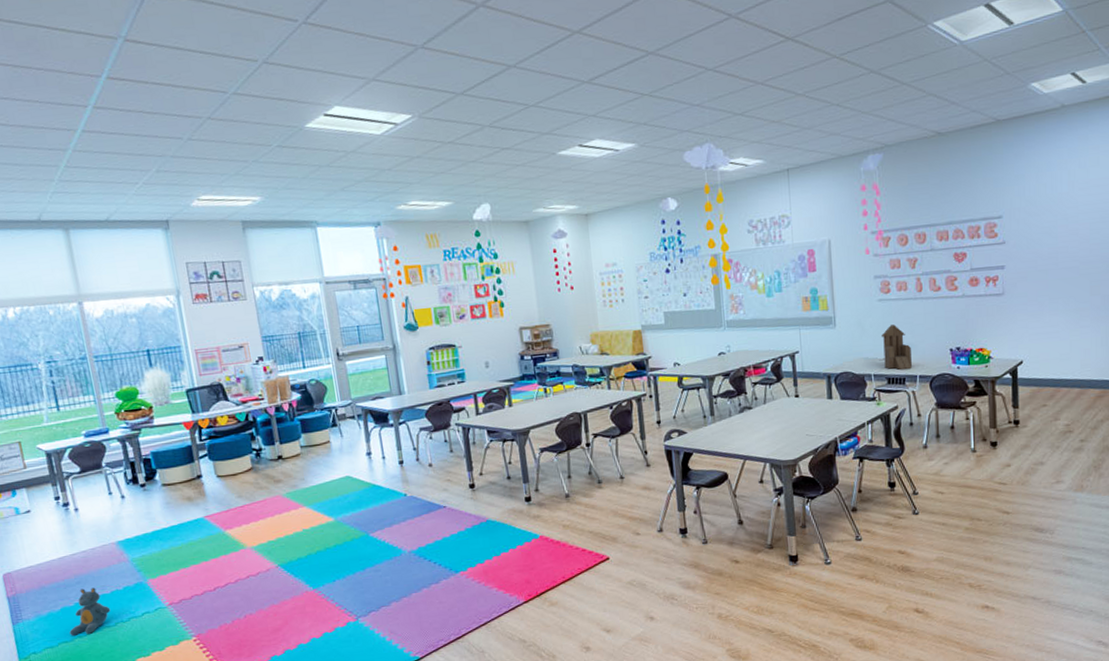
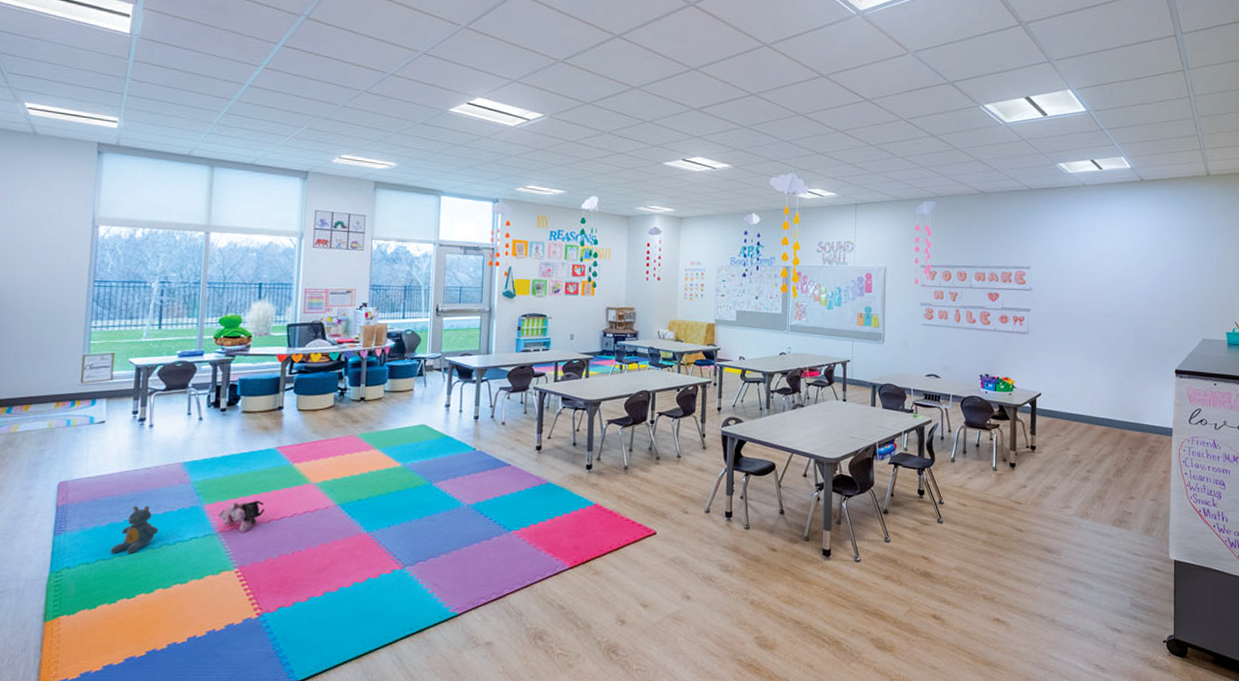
stuffed bear: none [163,570,208,603] -> present [219,500,264,533]
toy blocks: present [882,325,912,370] -> none [923,347,947,389]

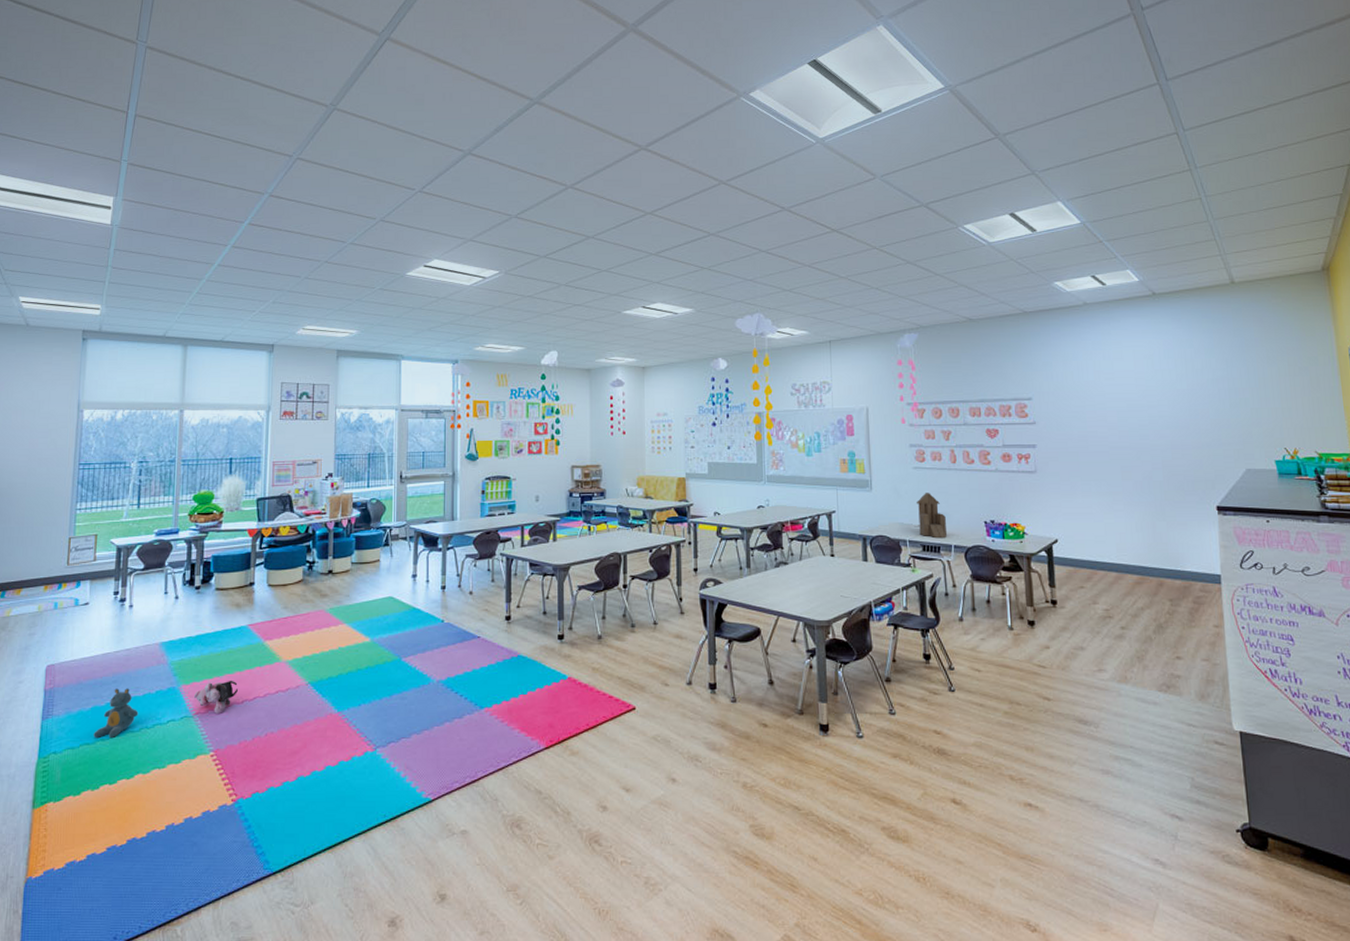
toy blocks: none [923,347,947,389] -> present [917,493,947,539]

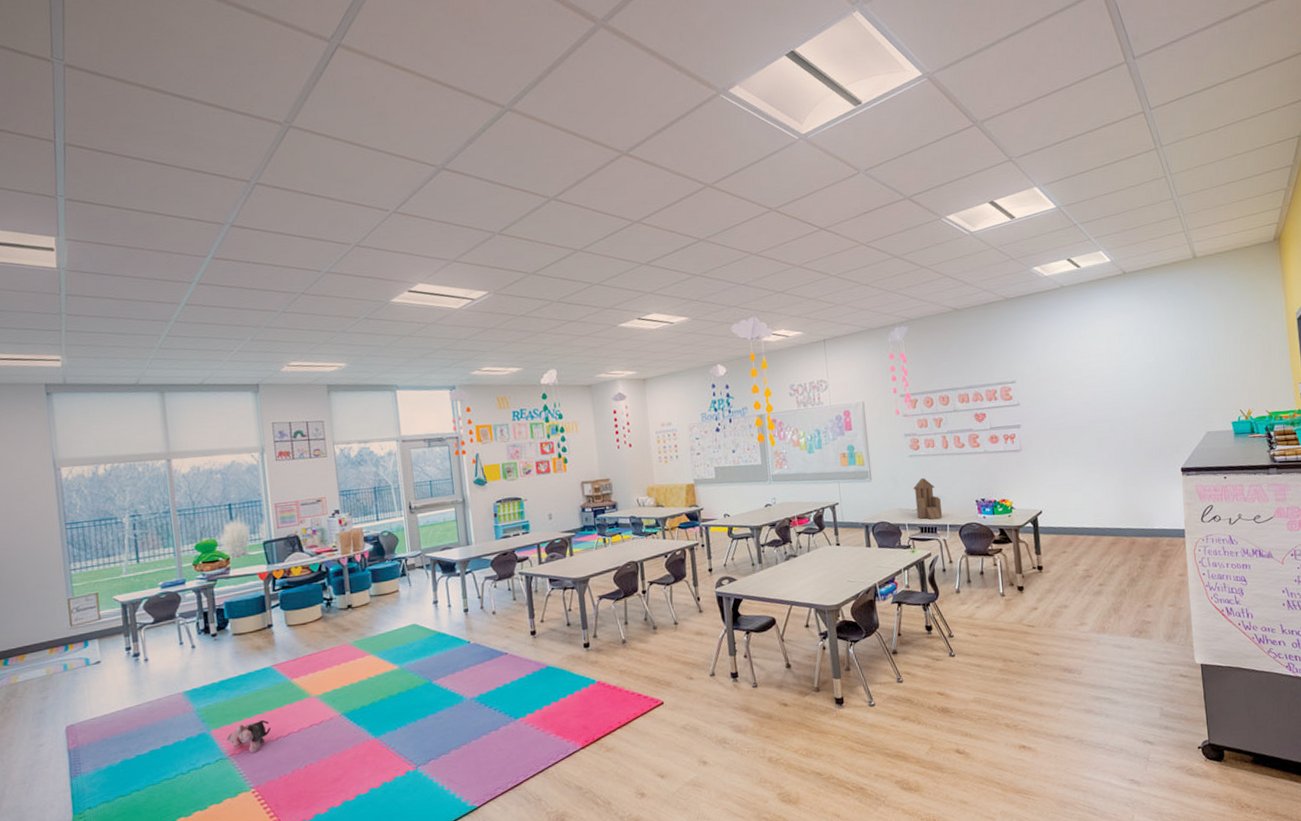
stuffed animal: present [93,688,139,738] -> none [127,739,171,789]

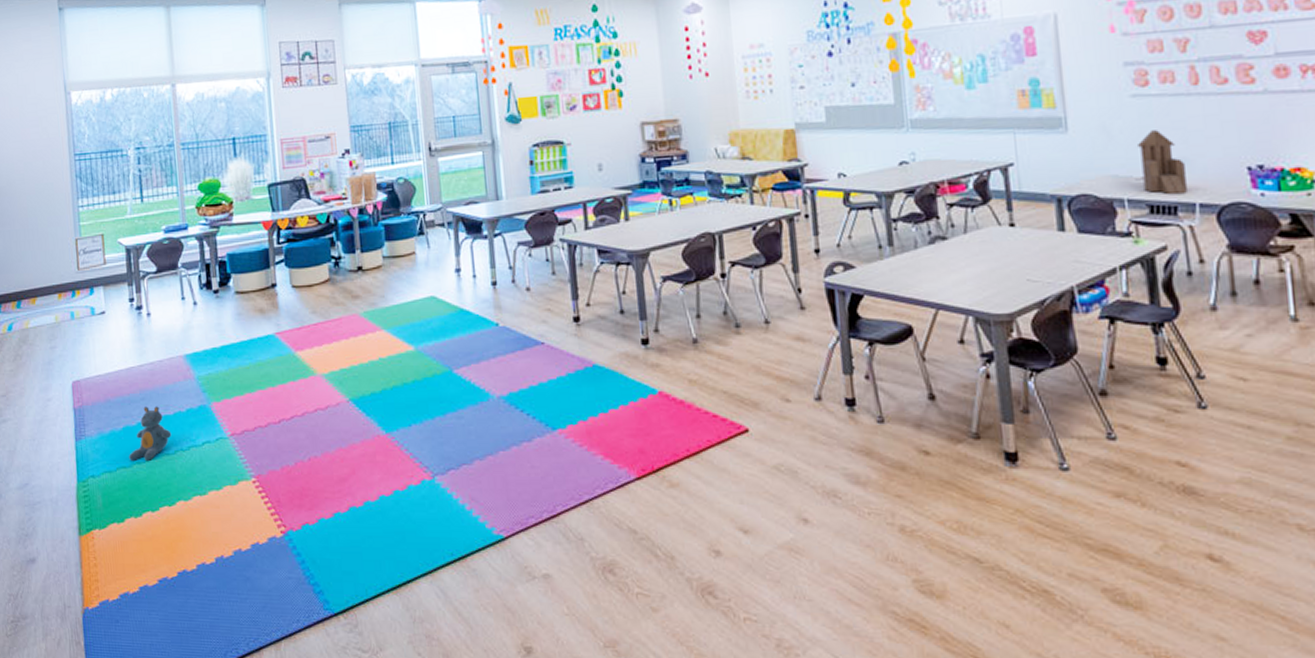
stuffed animal: none [127,739,171,789] -> present [129,406,172,460]
stuffed bear: present [226,719,271,754] -> none [227,396,273,436]

